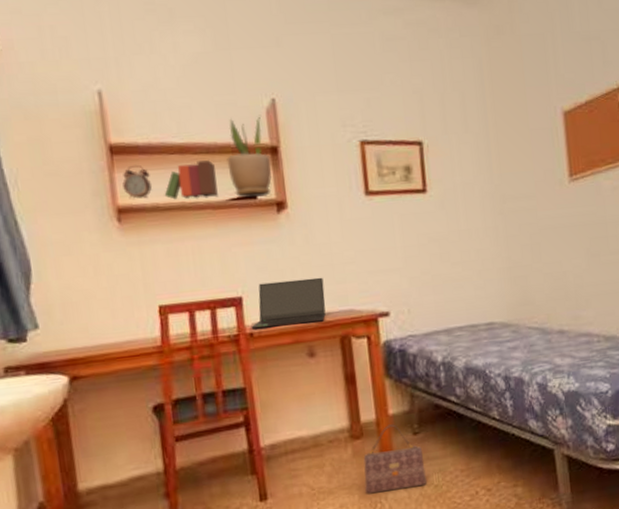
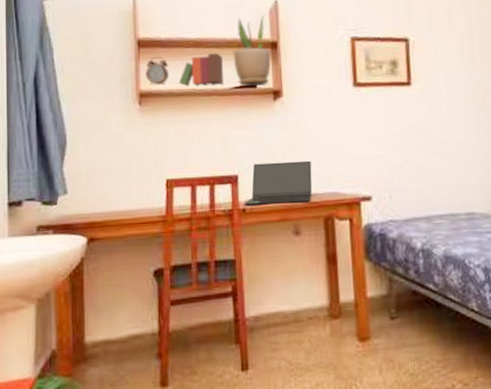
handbag: present [363,424,427,493] -> none [341,307,402,374]

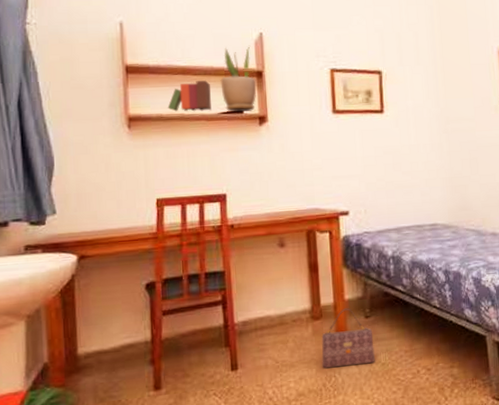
alarm clock: present [145,56,170,86] -> none [134,82,159,110]
laptop: present [244,160,312,206] -> none [232,180,296,222]
handbag: none [341,307,402,374] -> present [321,308,375,368]

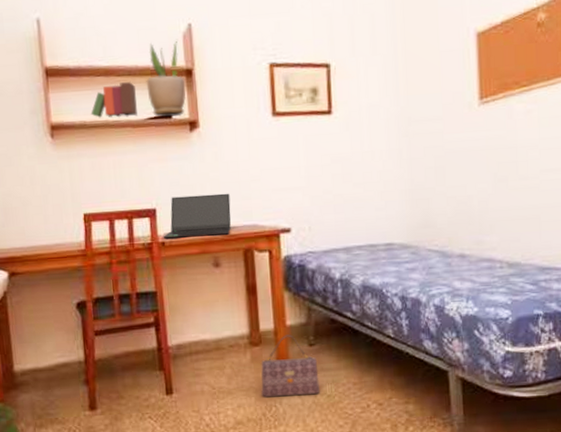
laptop: none [232,180,296,222] -> present [163,193,231,239]

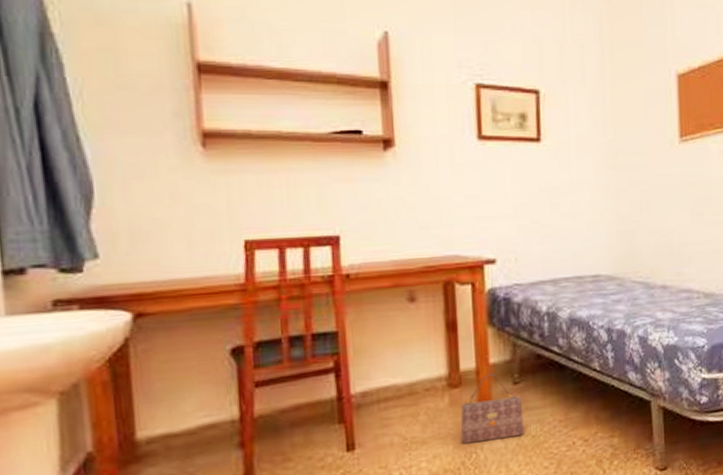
books: present [90,82,138,118] -> none [258,89,319,129]
potted plant: present [146,39,186,117] -> none [331,46,380,132]
laptop: present [163,193,231,239] -> none [347,220,430,271]

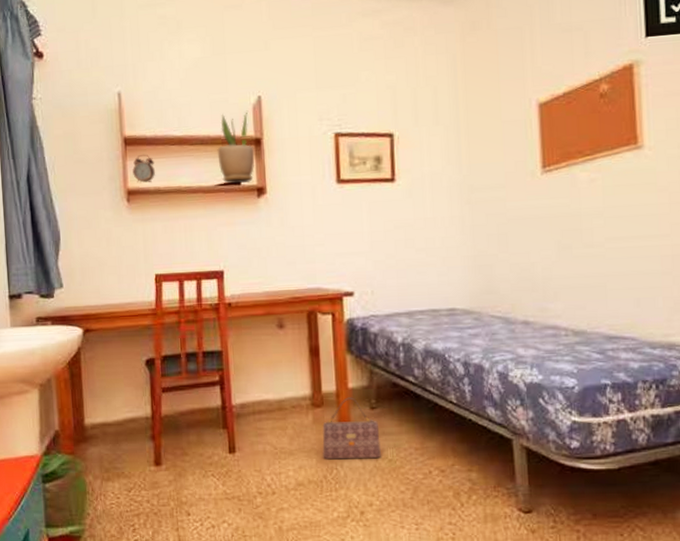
alarm clock: none [210,86,245,125] -> present [132,154,156,183]
potted plant: none [331,46,380,132] -> present [217,110,255,184]

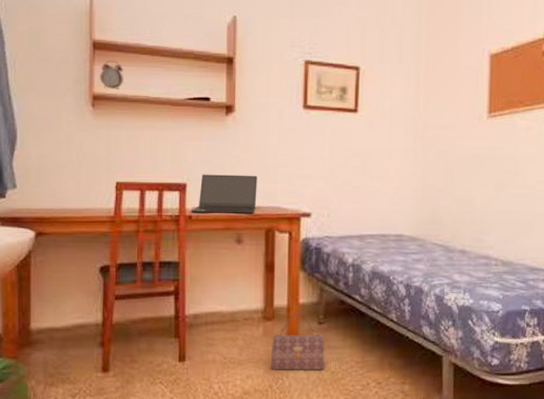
potted plant: present [217,110,255,184] -> none [189,28,226,99]
laptop: none [229,256,296,300] -> present [190,174,257,215]

